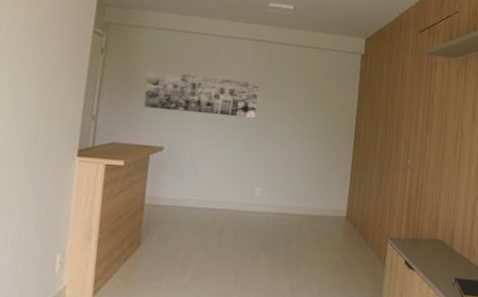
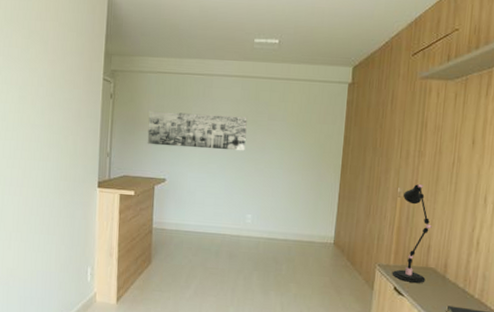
desk lamp: none [403,155,440,257] -> present [392,183,433,284]

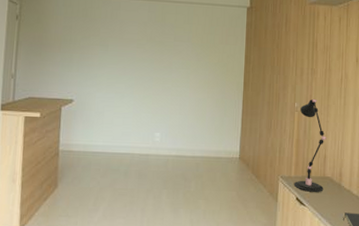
wall art: present [147,111,247,151] -> none [54,32,154,71]

